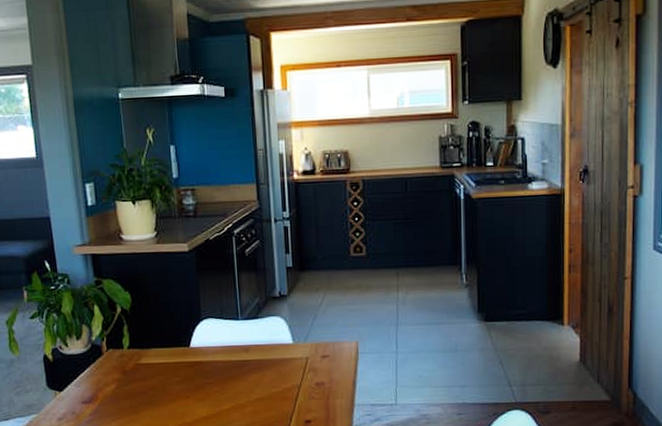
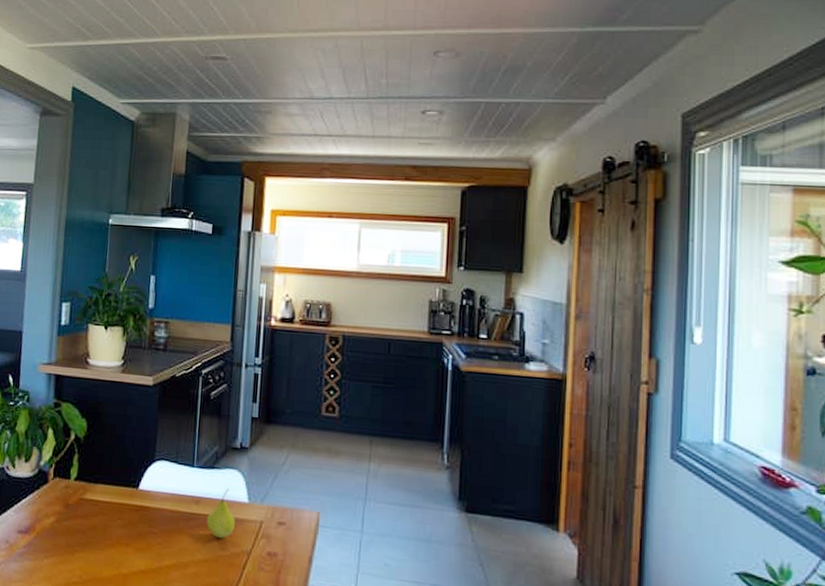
fruit: none [257,334,283,379] -> present [207,489,235,539]

